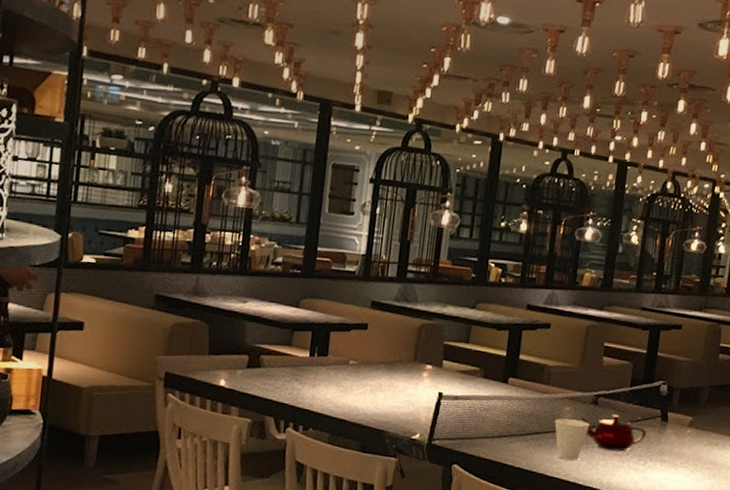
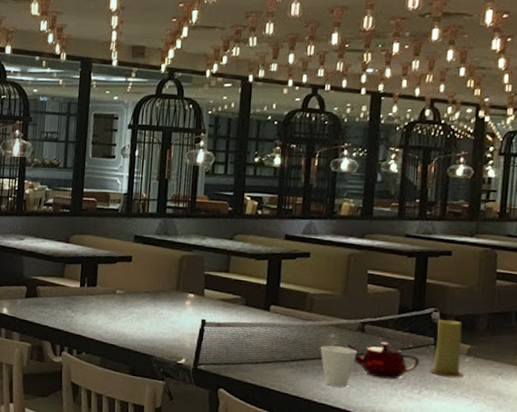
candle: none [655,392,687,449] -> present [429,319,463,378]

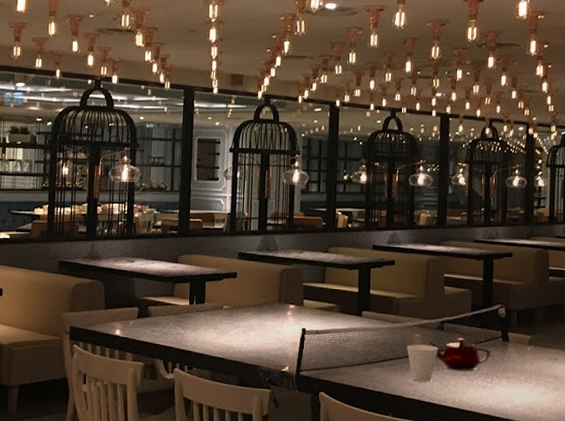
candle: present [429,319,463,378] -> none [499,314,526,365]

